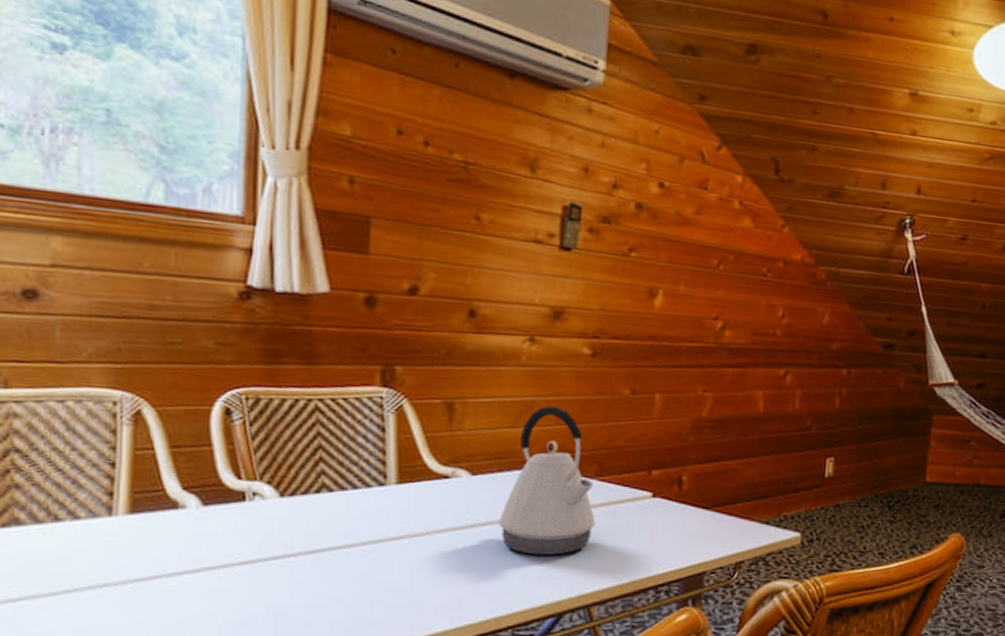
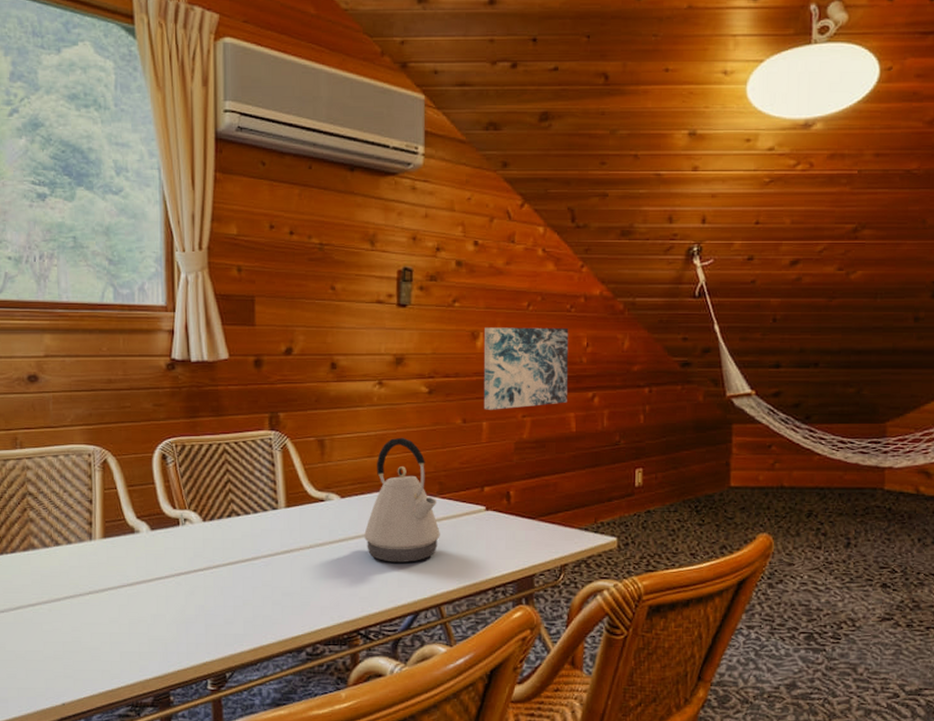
wall art: none [657,284,764,382] -> present [483,327,569,410]

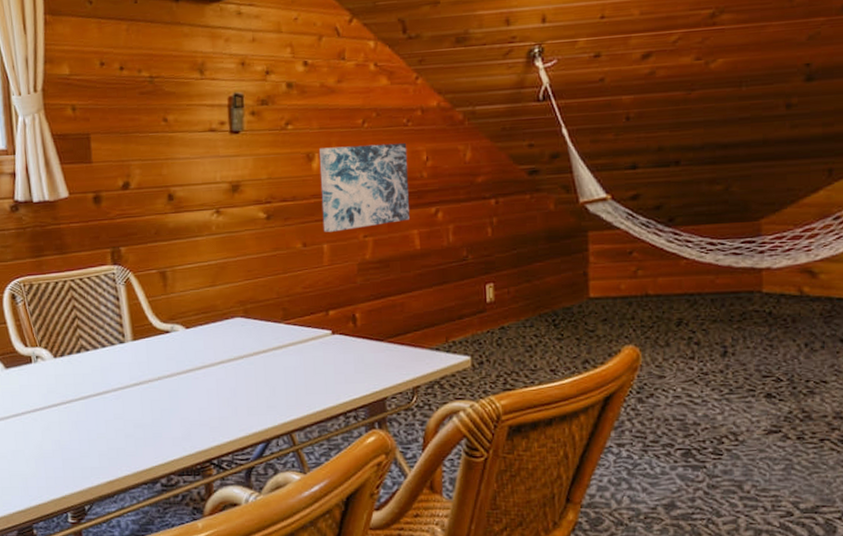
kettle: present [364,437,440,563] -> none [211,264,287,391]

